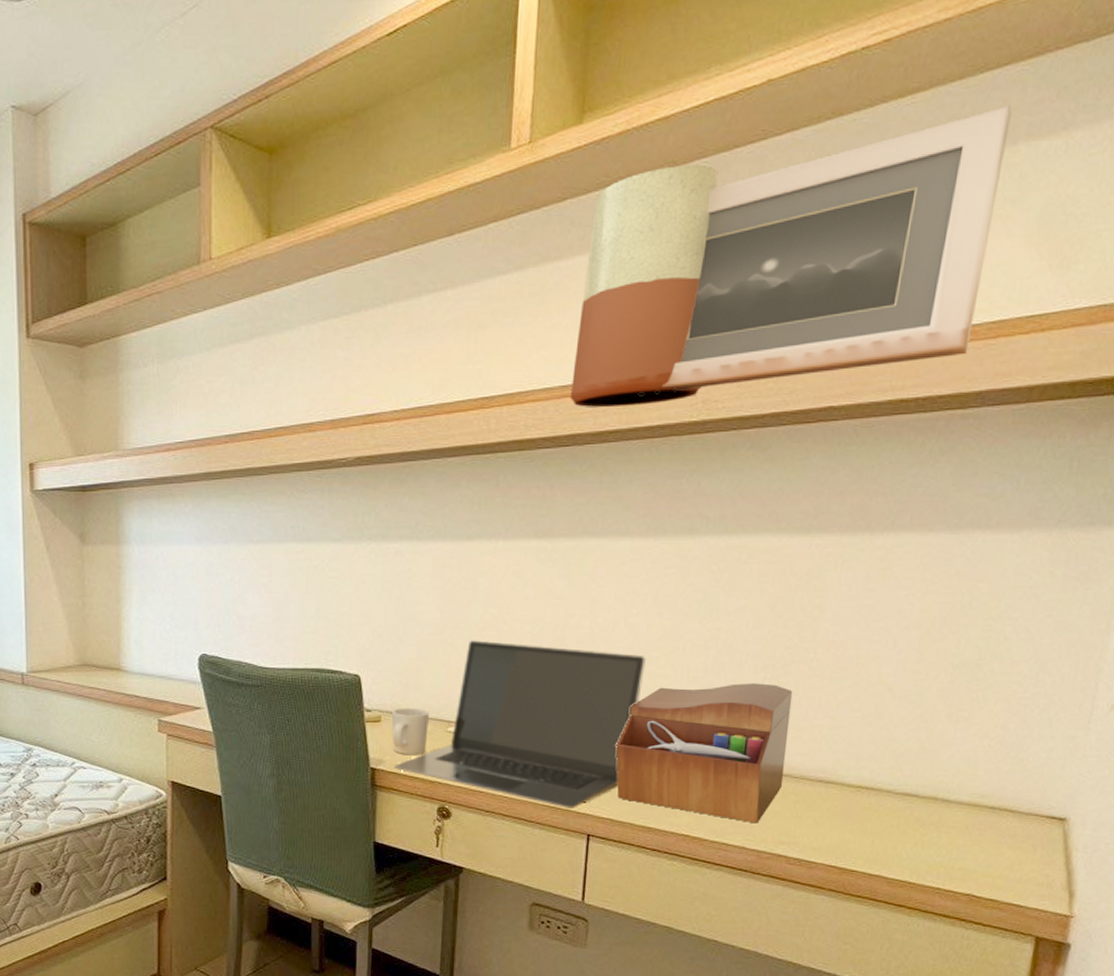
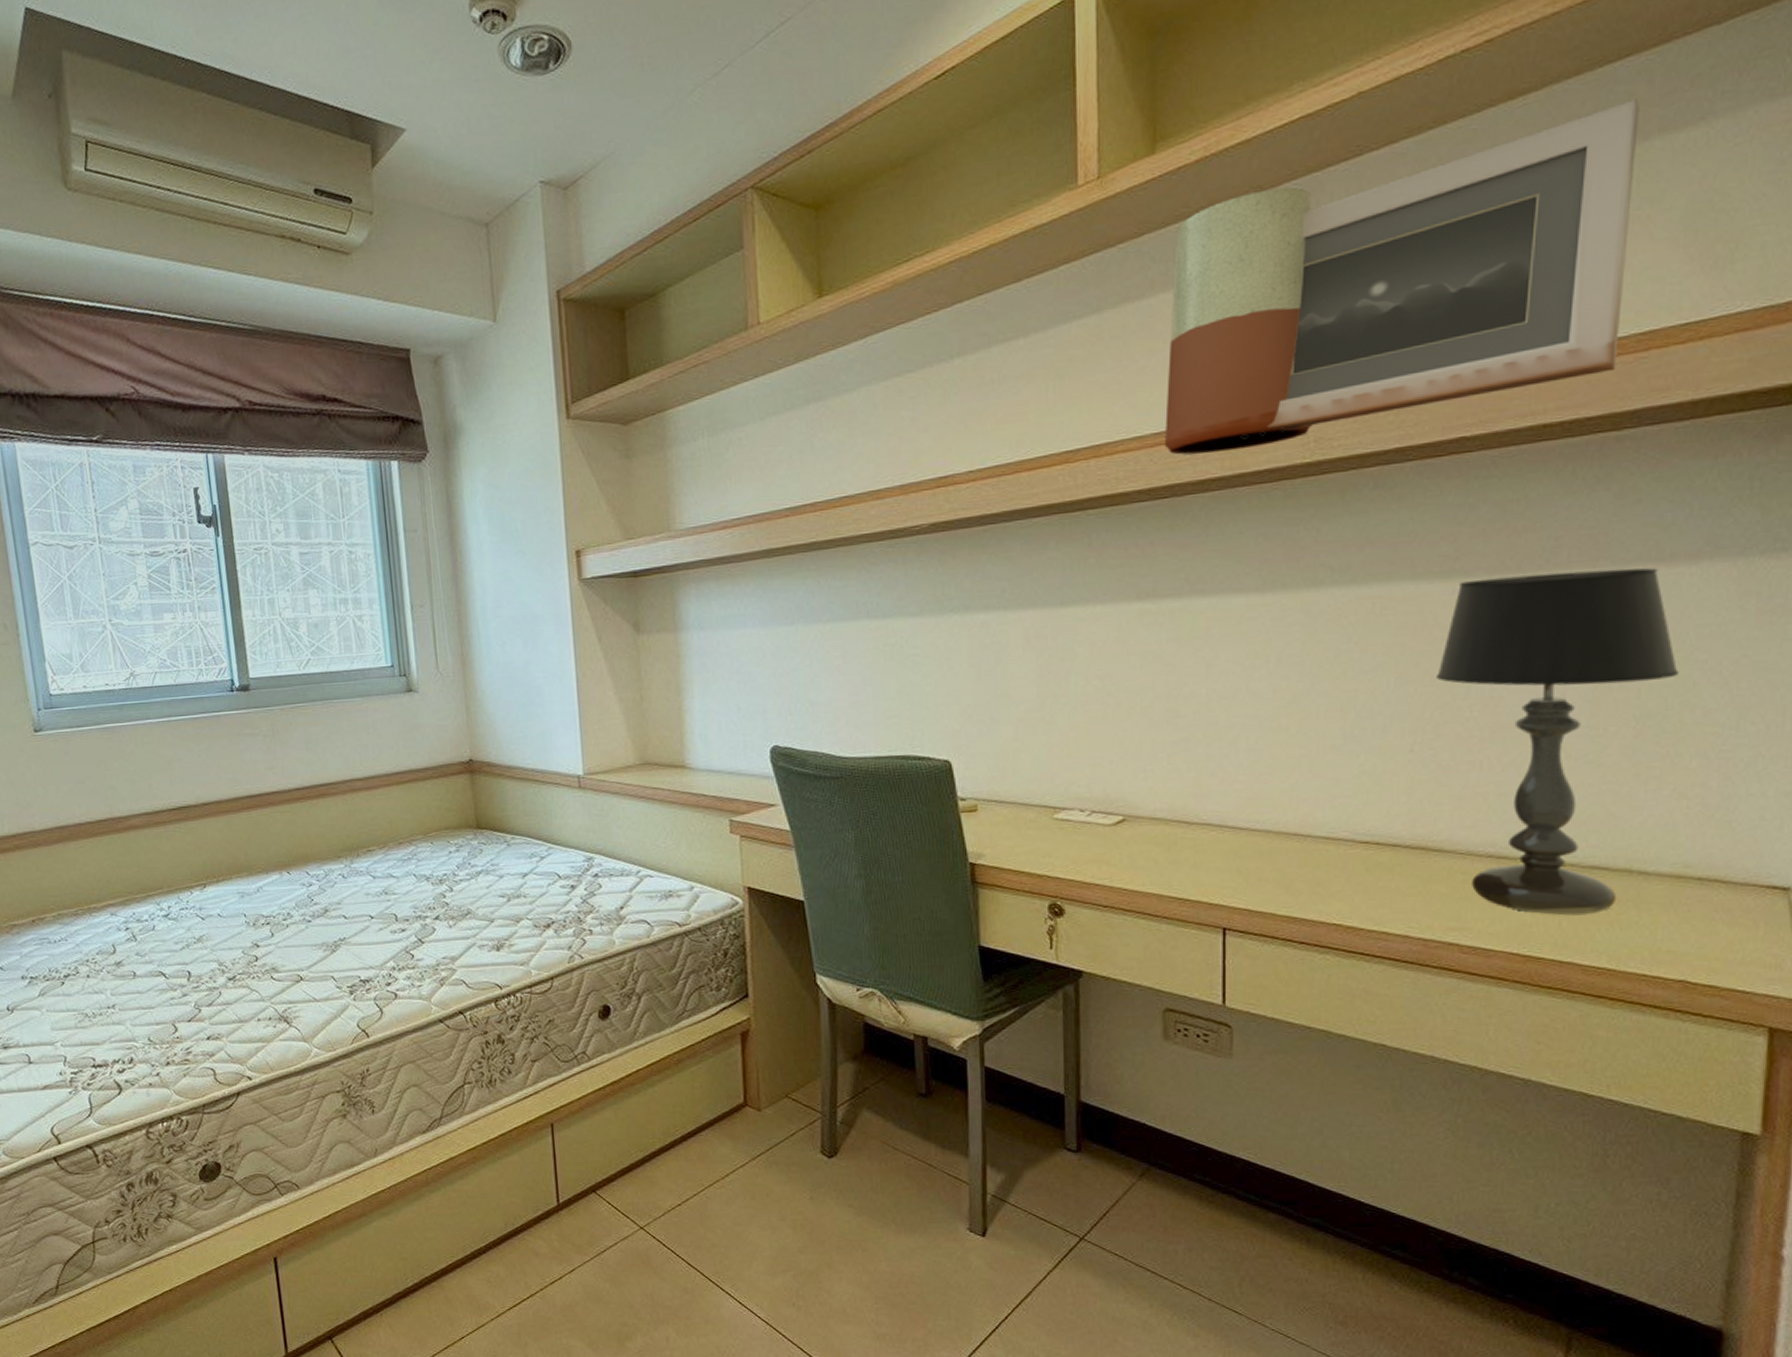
mug: present [391,707,429,755] -> none [988,794,1032,847]
laptop: present [393,640,646,808] -> none [995,715,1274,900]
sewing box: present [615,683,793,824] -> none [1248,748,1449,908]
table lamp: none [789,533,994,835] -> present [1437,568,1679,916]

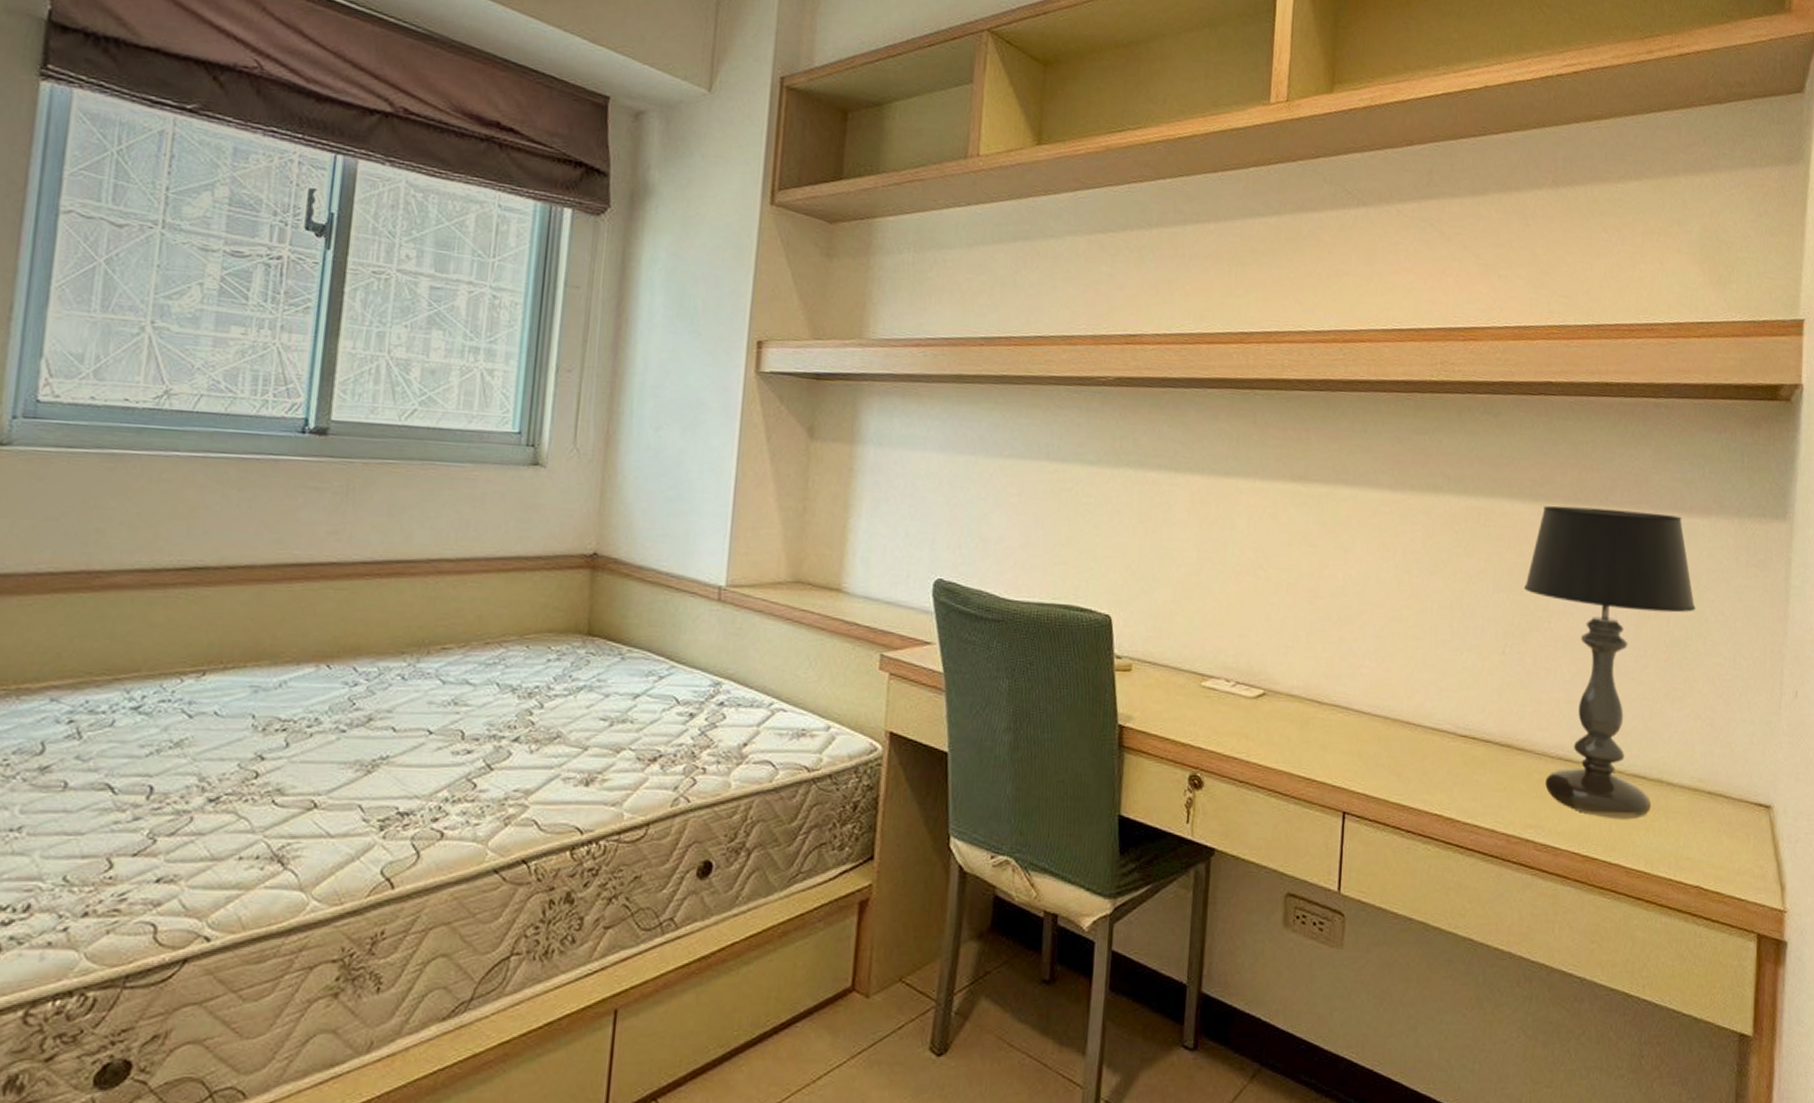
vase: present [1164,187,1313,455] -> none [1323,144,1448,360]
picture frame: present [1232,99,1639,440] -> none [1377,143,1672,350]

